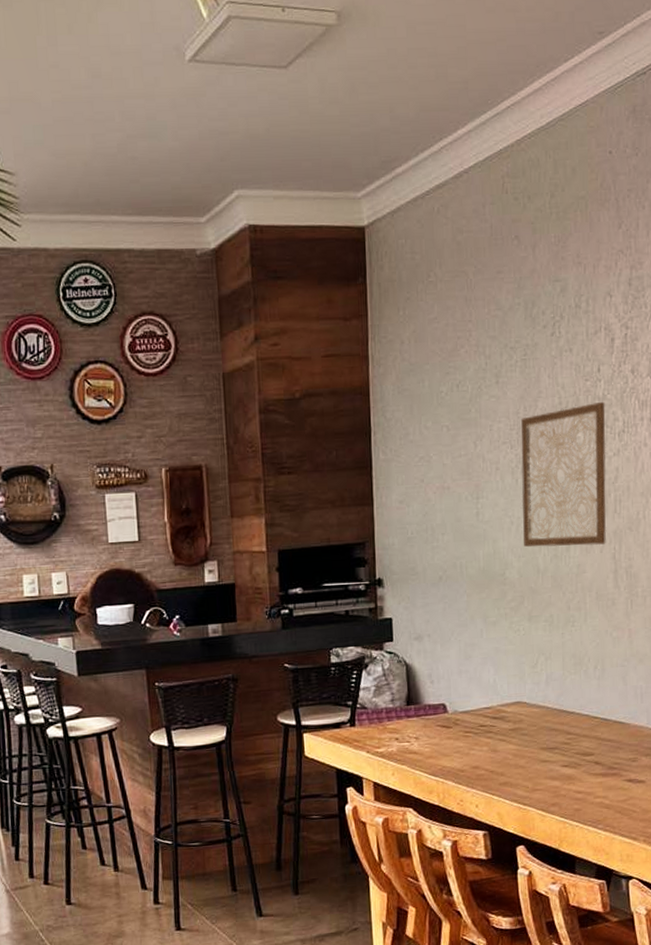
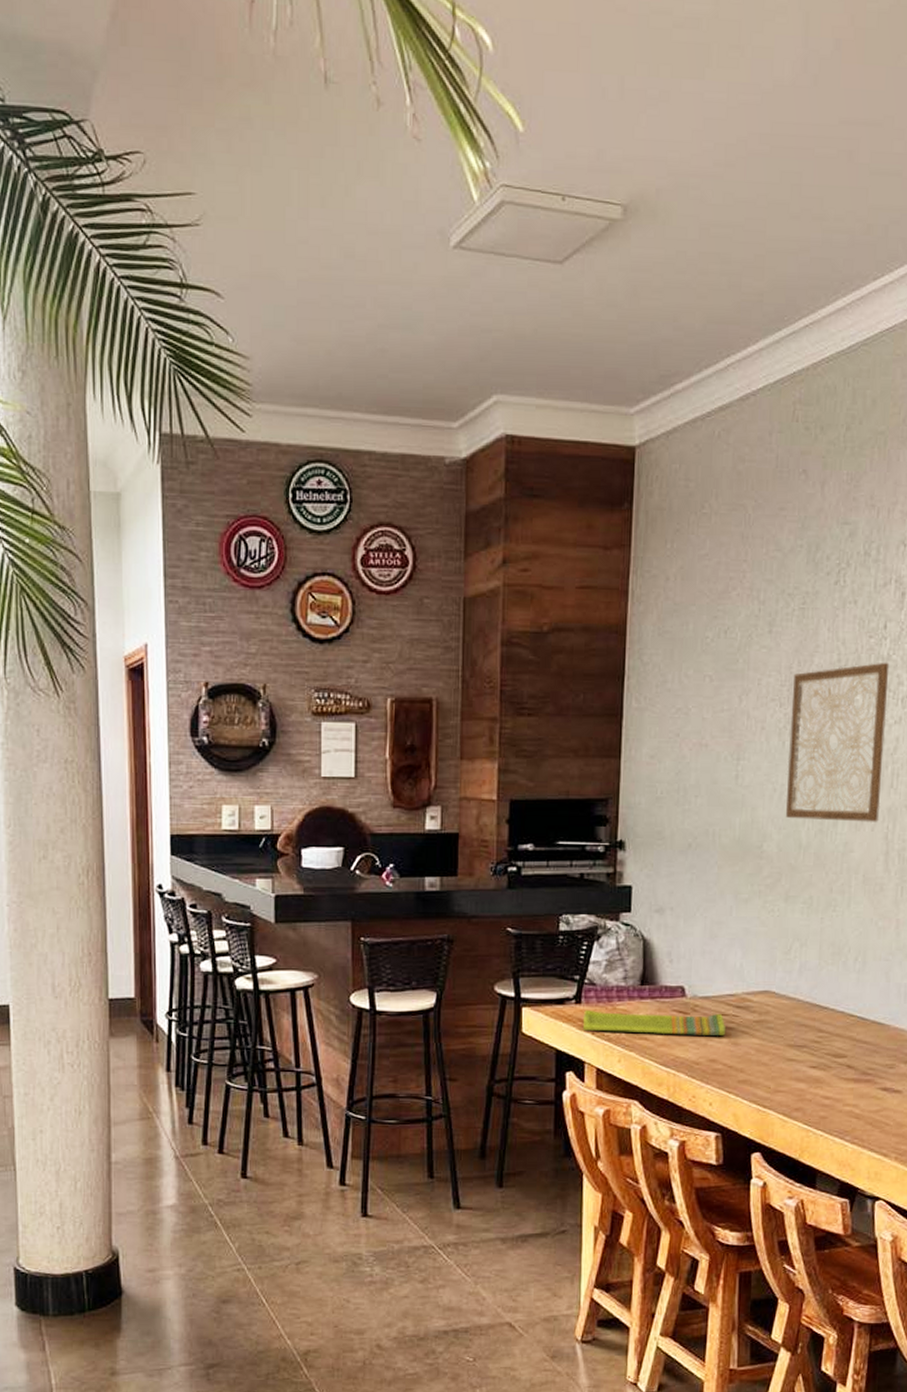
dish towel: none [358,726,486,750] -> present [582,1009,726,1036]

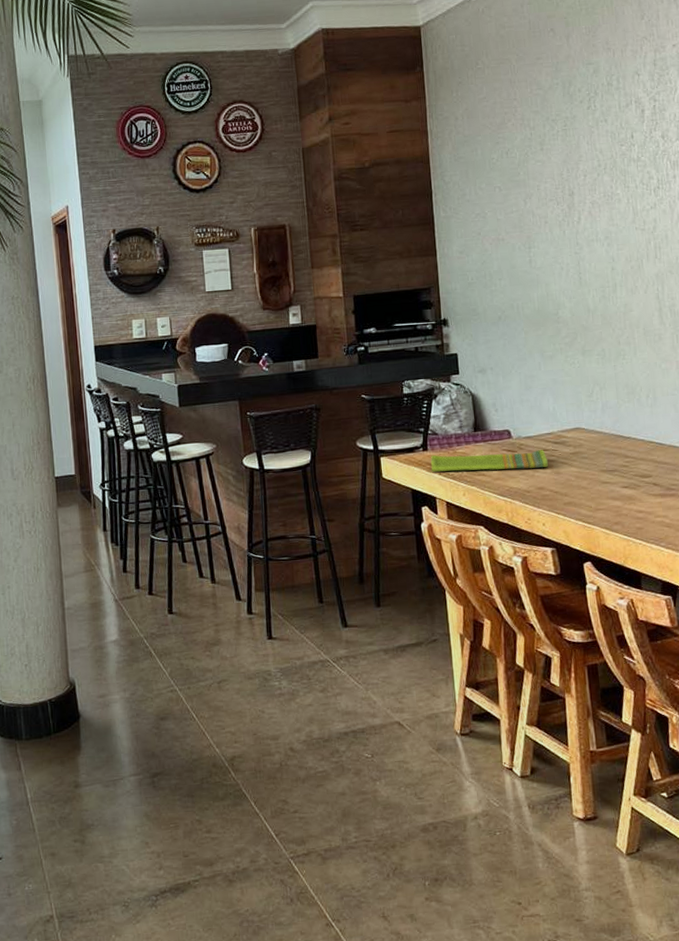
wall art: present [786,662,890,823] -> none [565,162,649,290]

